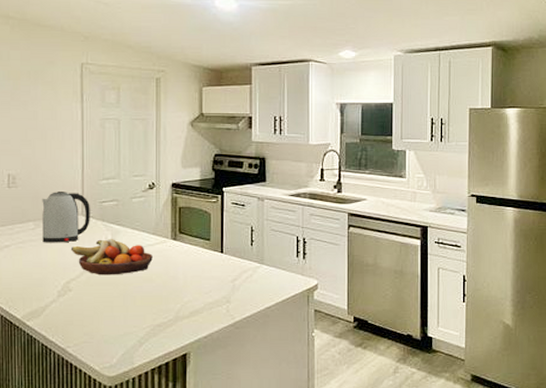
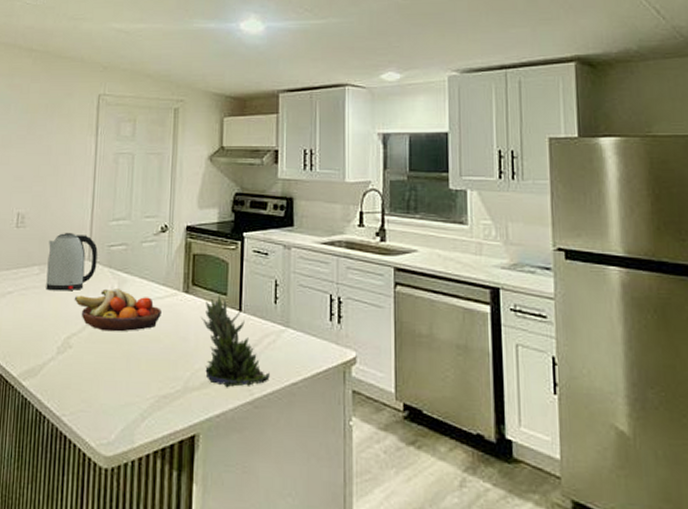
succulent plant: none [187,241,248,315] -> present [200,295,270,388]

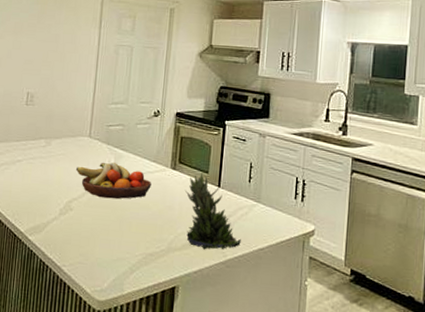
kettle: present [46,233,98,291] -> none [51,112,98,163]

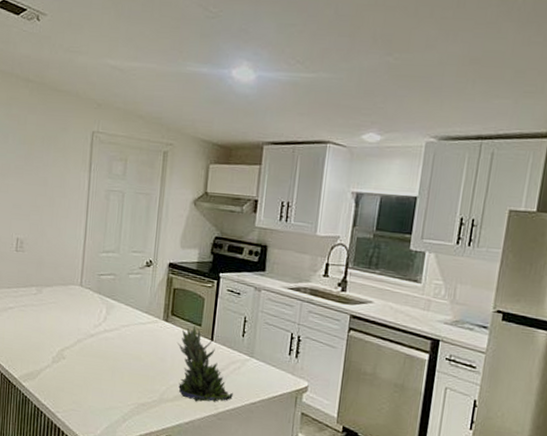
fruit bowl: present [75,162,152,200] -> none [67,312,144,350]

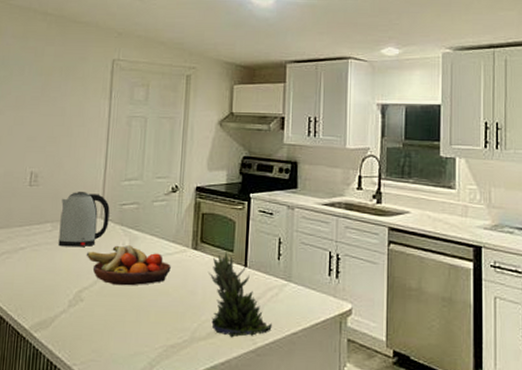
kettle: none [43,259,89,311] -> present [58,192,110,248]
fruit bowl: none [67,312,144,350] -> present [86,245,171,286]

